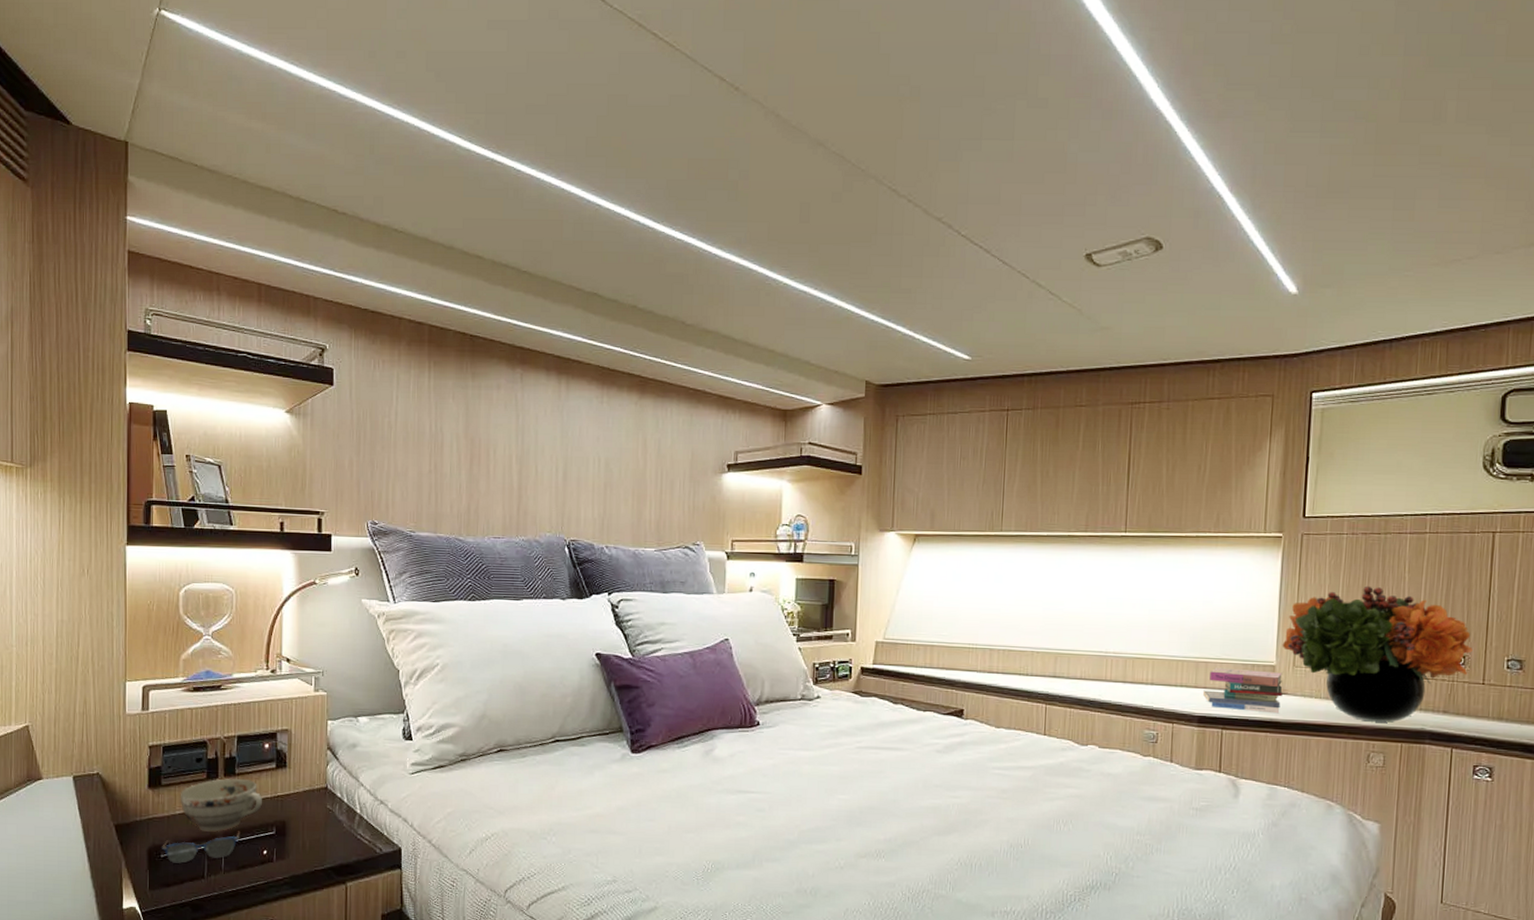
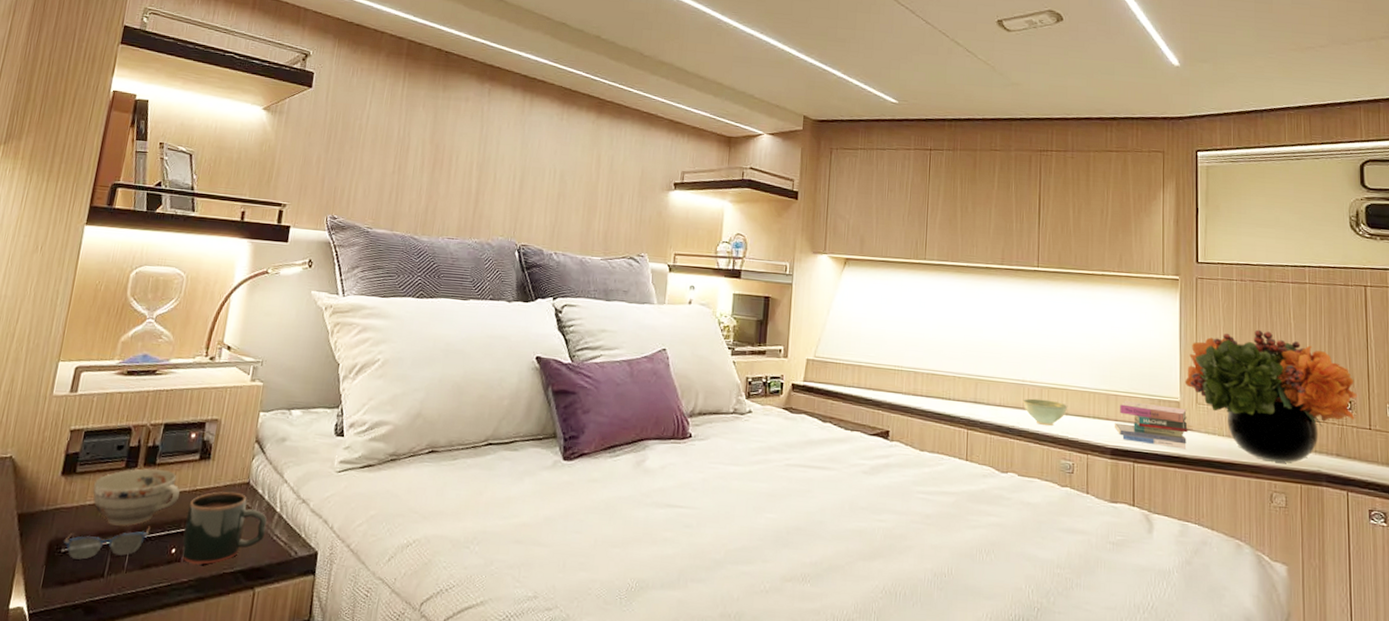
mug: none [272,796,350,864] -> present [182,491,267,565]
bowl: none [1105,670,1154,697] -> present [1023,398,1068,427]

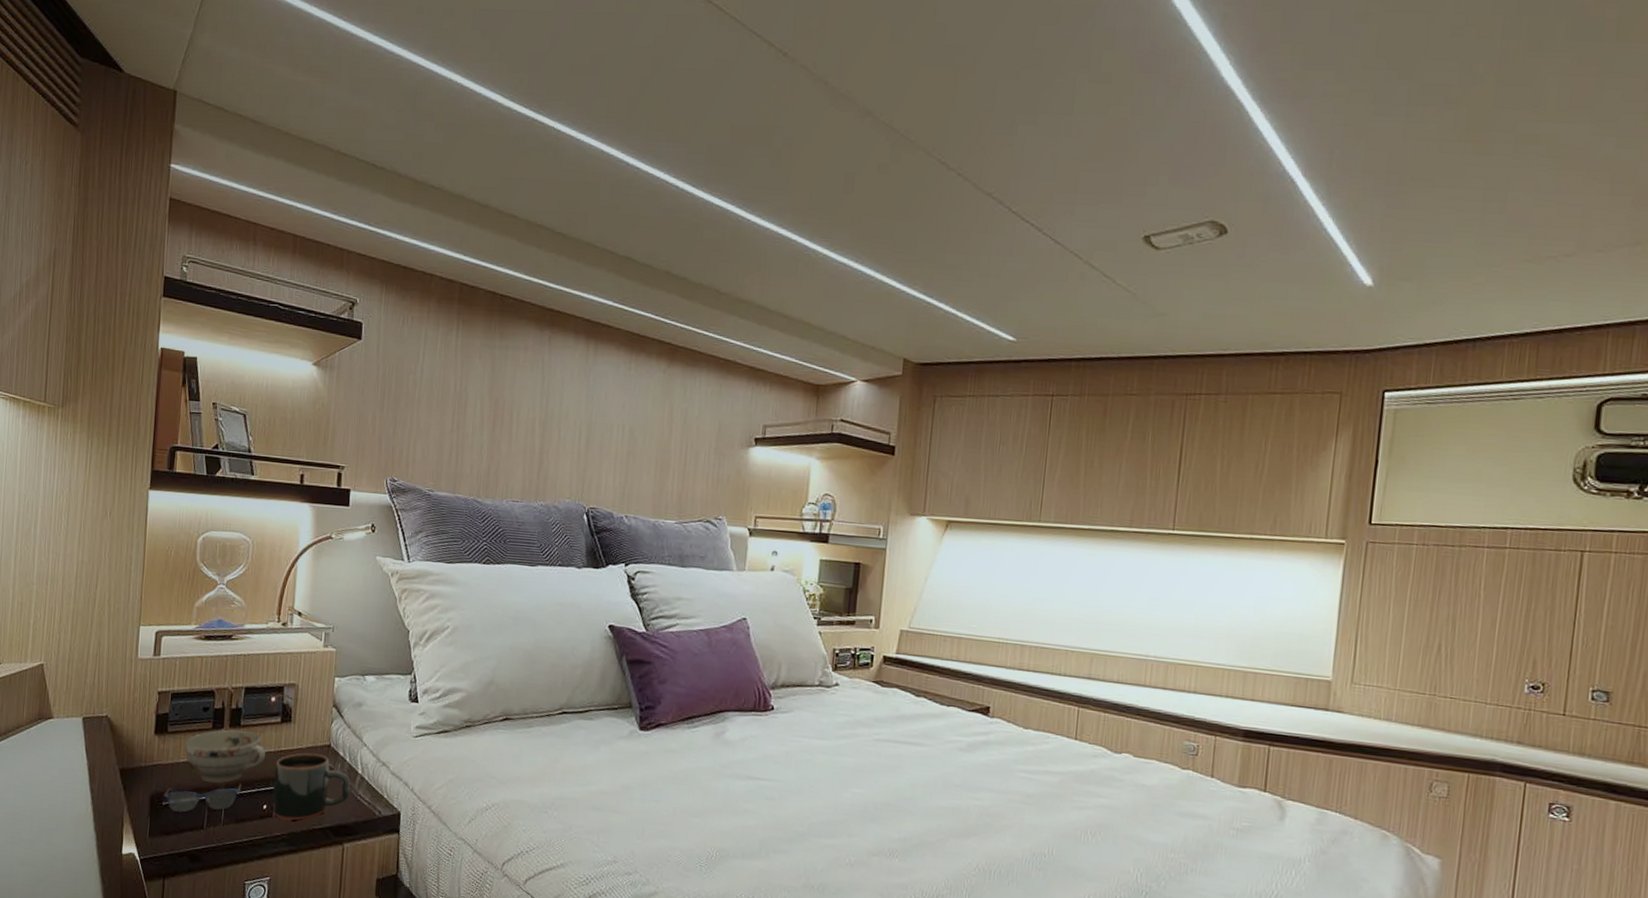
bowl: present [1023,398,1068,427] -> none [1144,675,1197,706]
books: present [1114,401,1188,450] -> none [1249,679,1339,733]
flower arrangement: present [1184,329,1357,463] -> none [1339,601,1553,751]

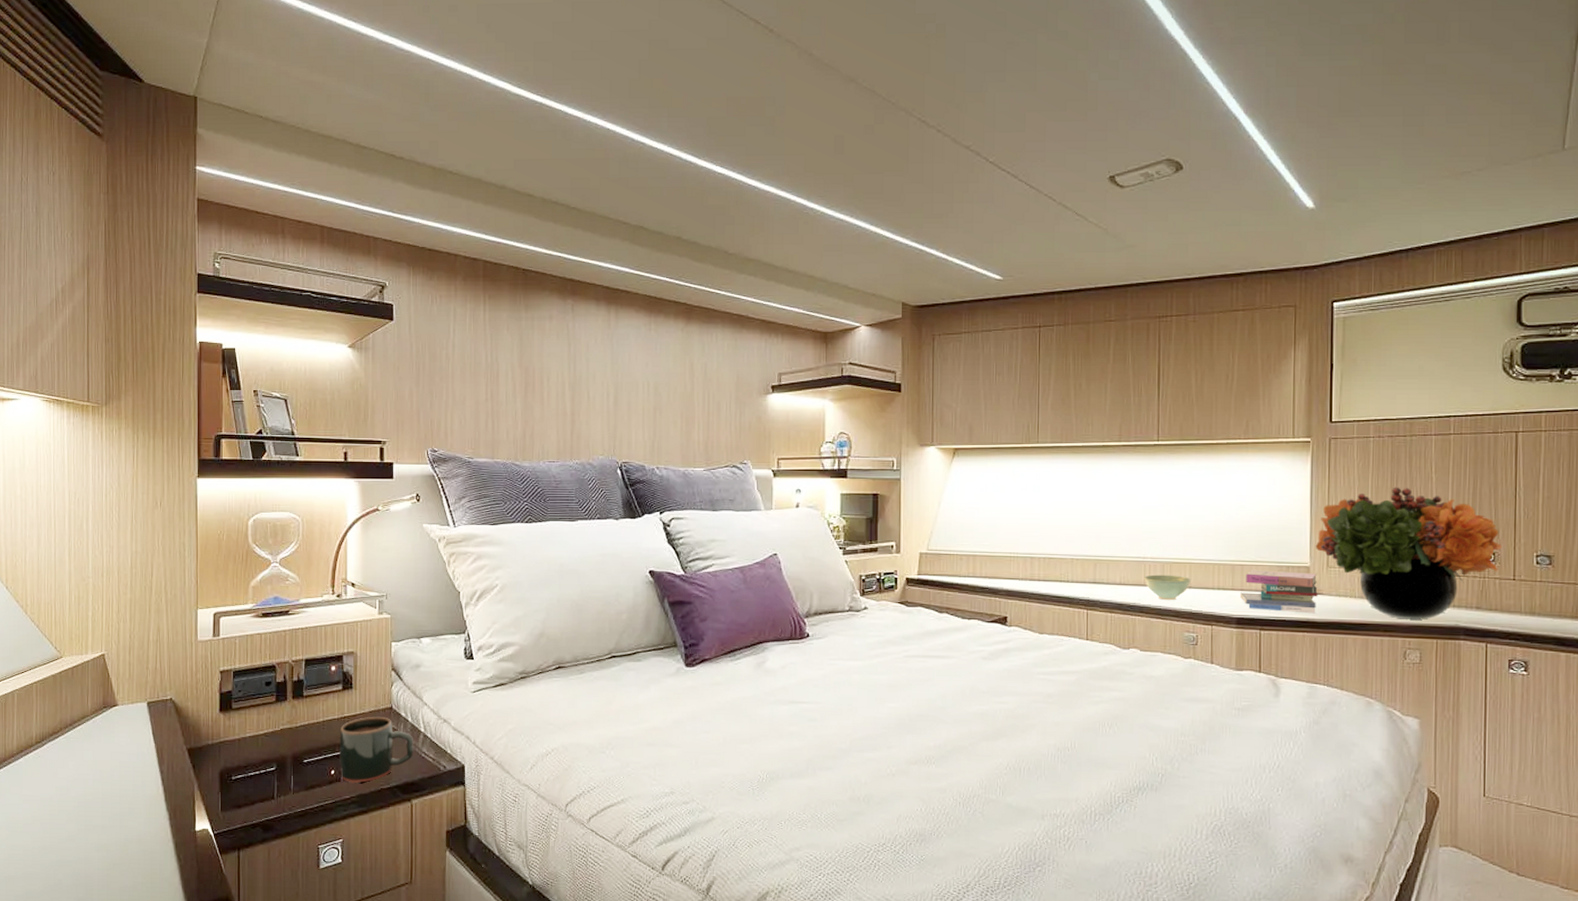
glasses: present [164,783,242,813] -> none [233,752,309,785]
teacup: present [185,729,266,783] -> none [250,700,330,753]
bowl: none [1144,675,1197,706] -> present [1144,574,1191,601]
books: none [1249,679,1339,733] -> present [1239,570,1318,614]
flower arrangement: none [1339,601,1553,751] -> present [1315,487,1502,620]

